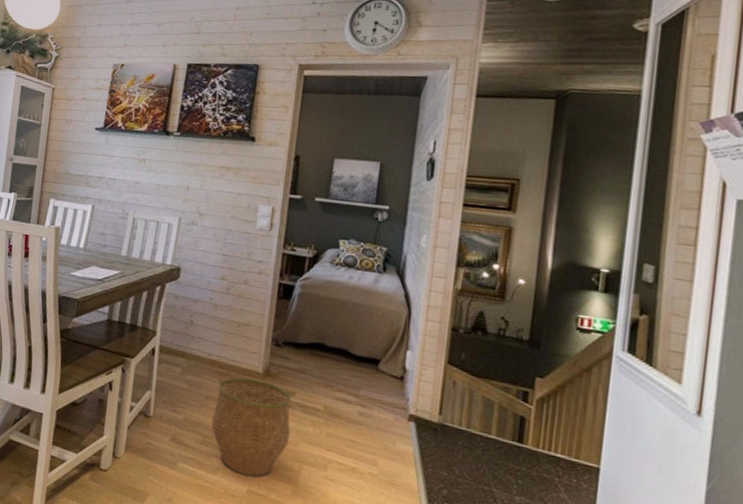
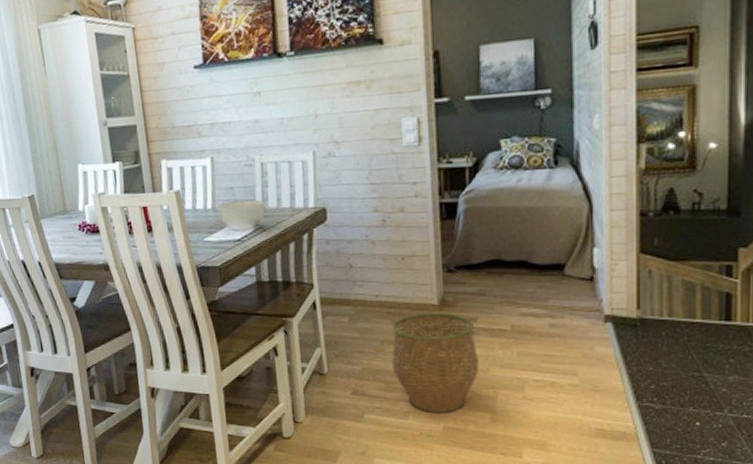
bowl: none [88,245,129,274] -> present [217,199,265,232]

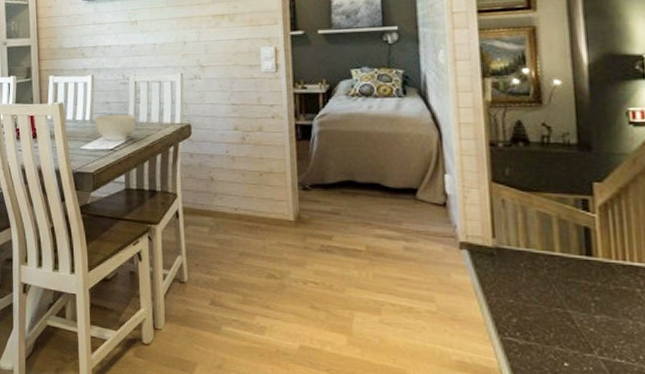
basket: present [391,312,479,414] -> none [249,227,335,332]

